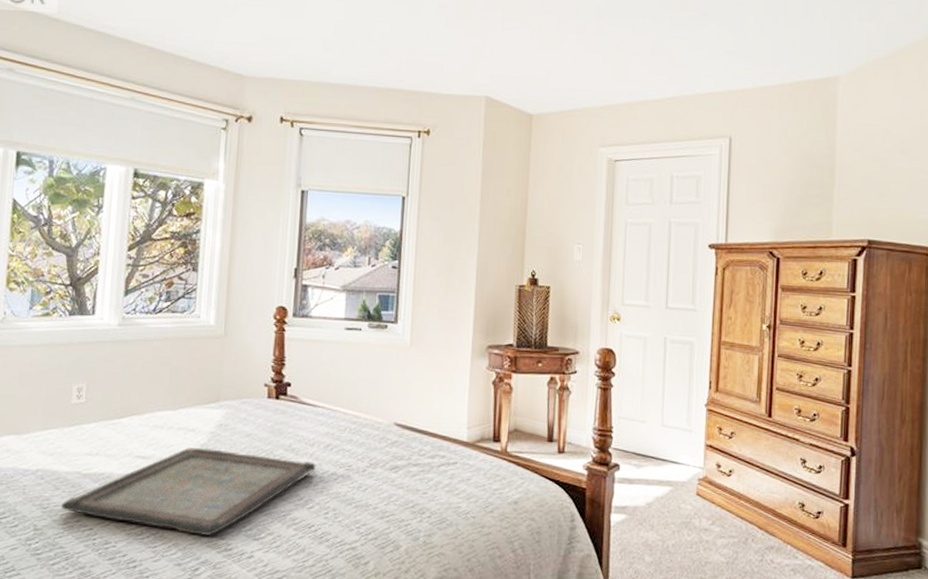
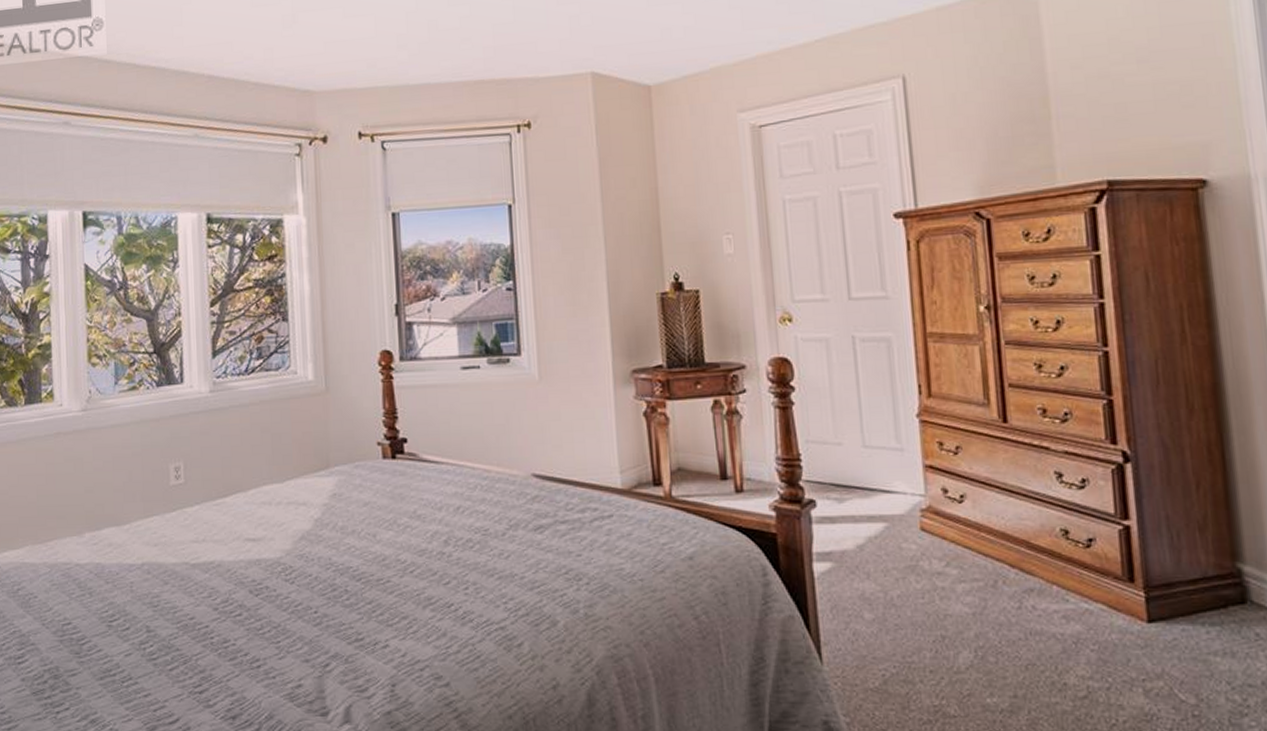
serving tray: present [61,446,316,536] -> none [172,522,447,625]

